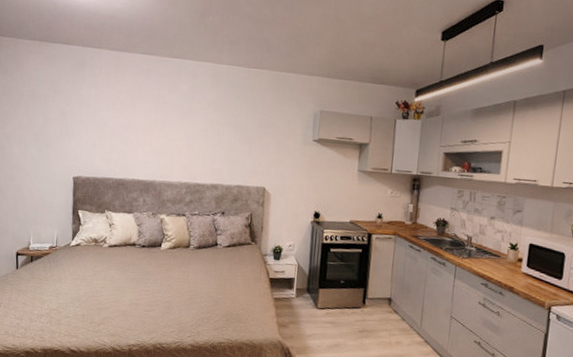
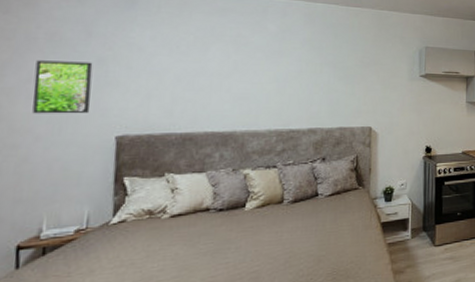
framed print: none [22,112,58,157] -> present [32,60,93,114]

